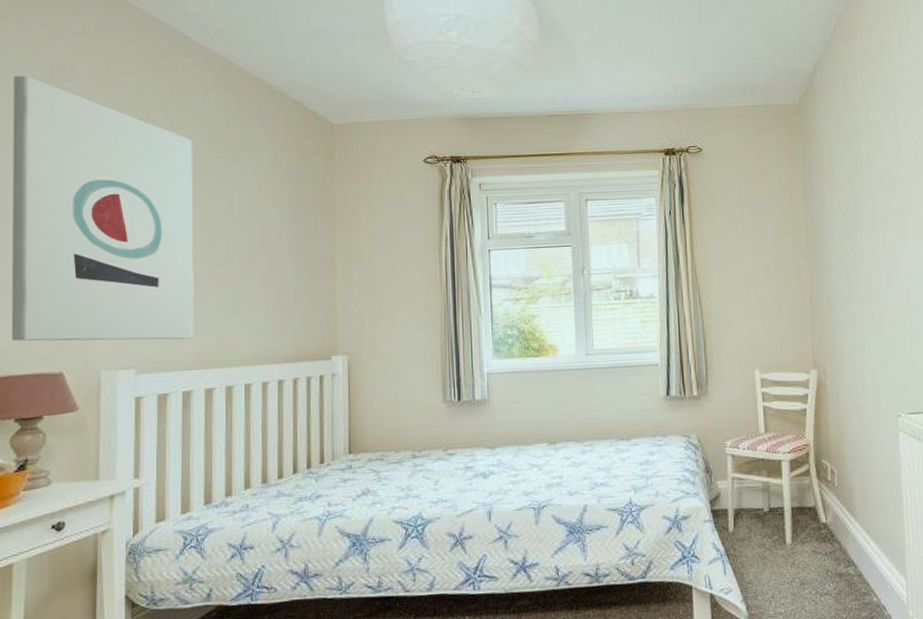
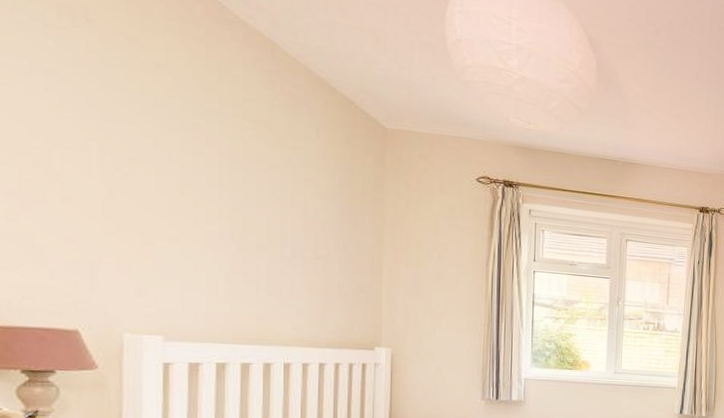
wall art: present [12,75,194,342] -> none [9,7,231,314]

